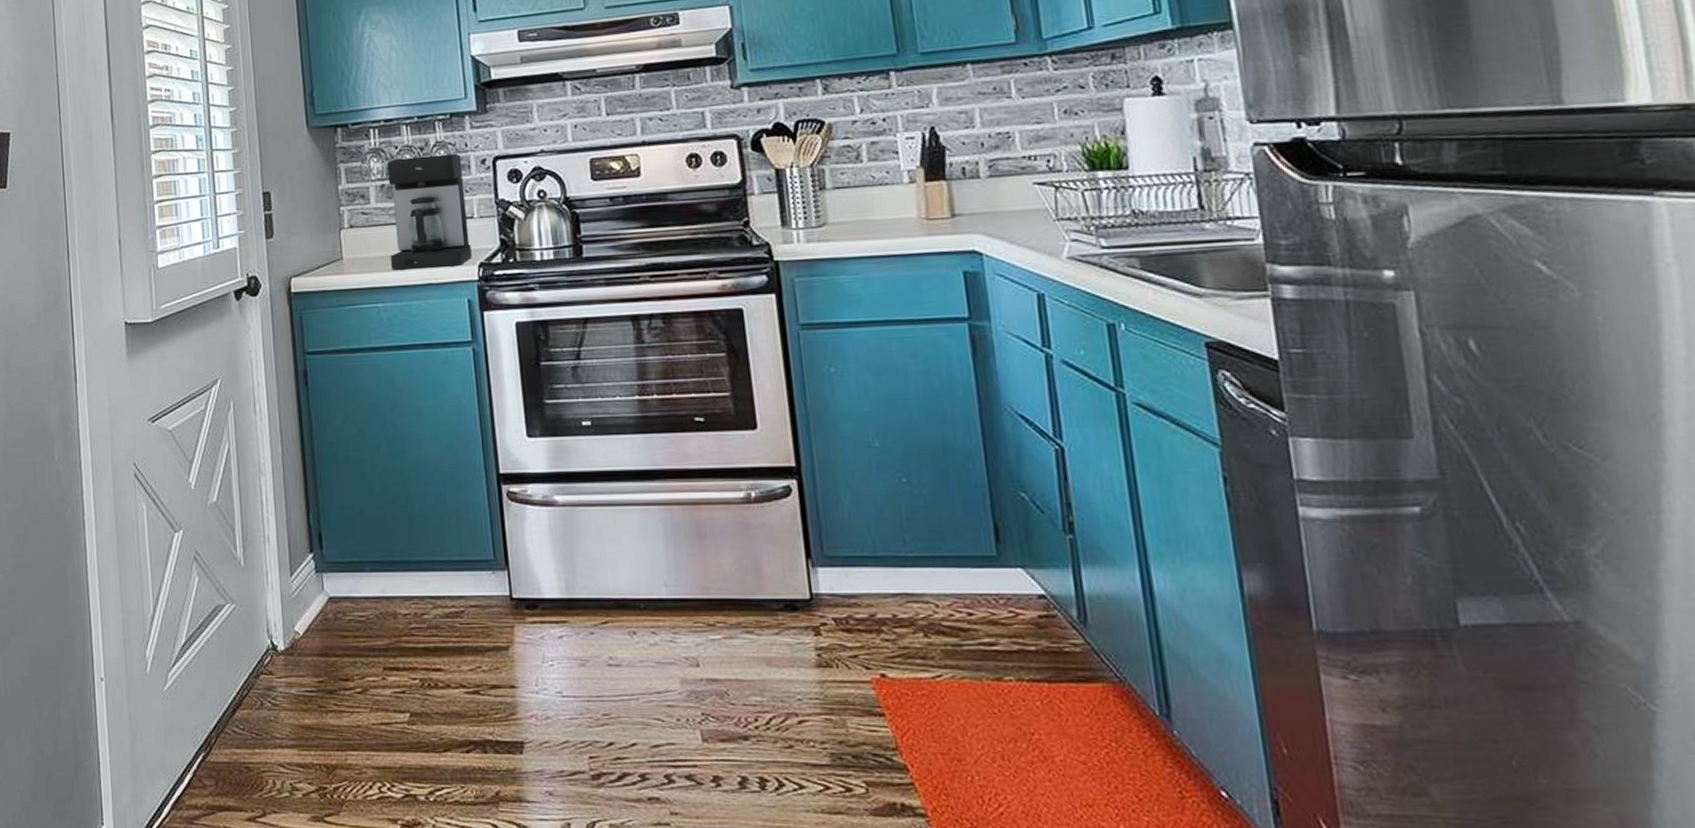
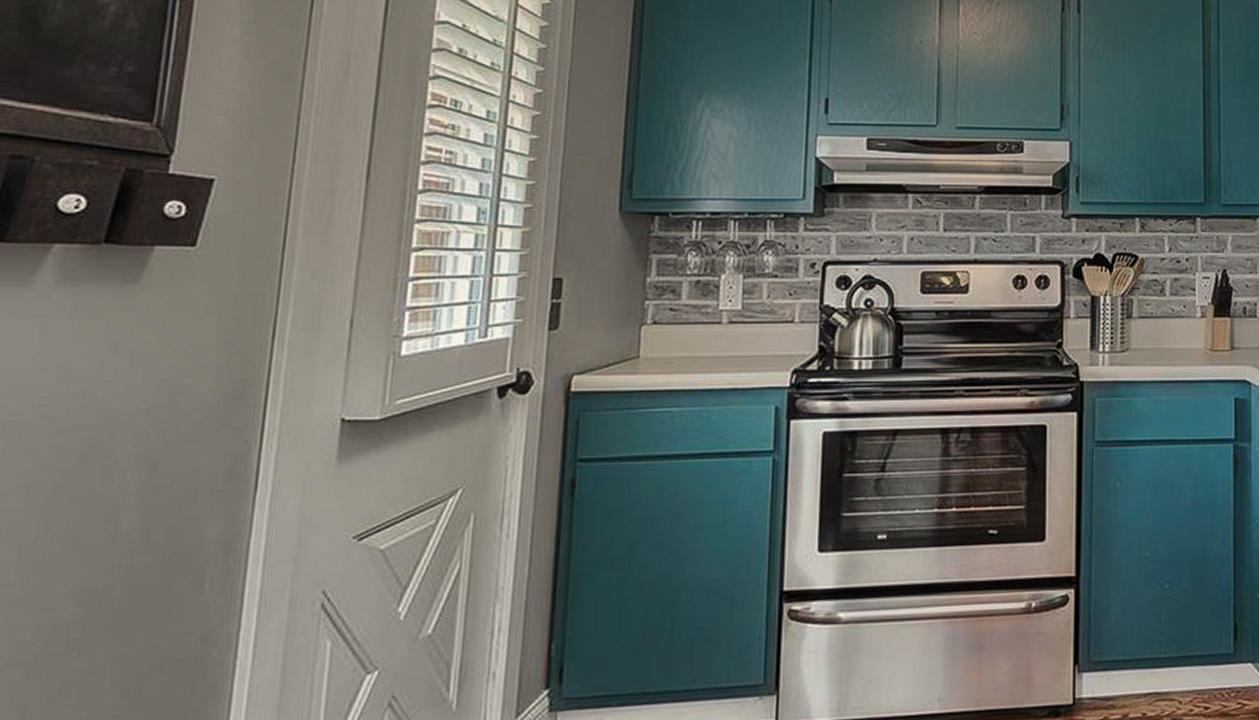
coffee maker: present [386,153,472,271] -> none [694,254,790,374]

